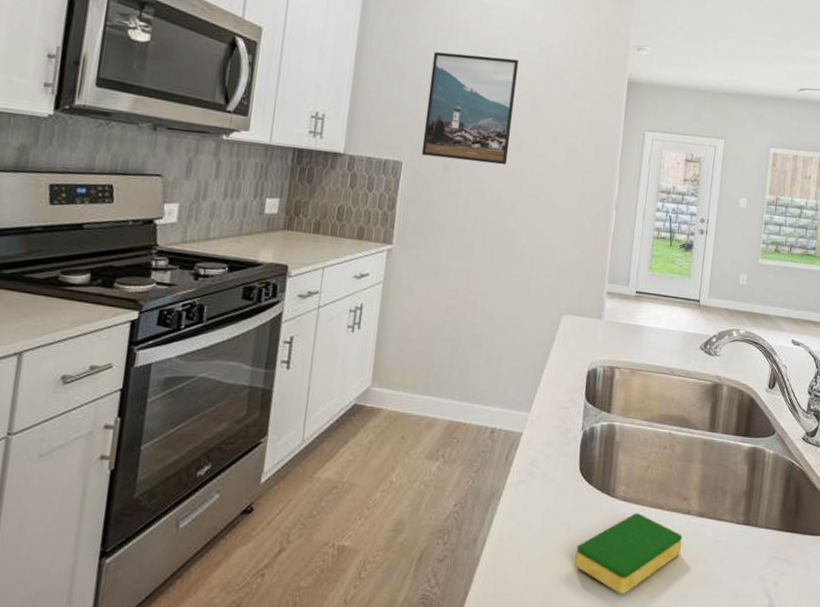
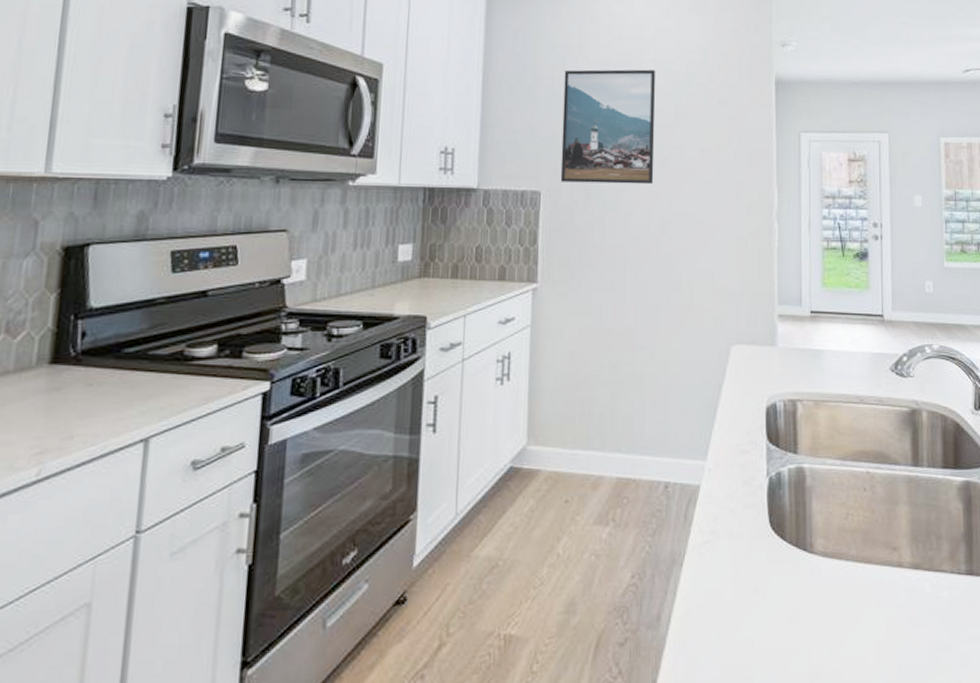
dish sponge: present [574,513,682,594] -> none [775,570,897,670]

